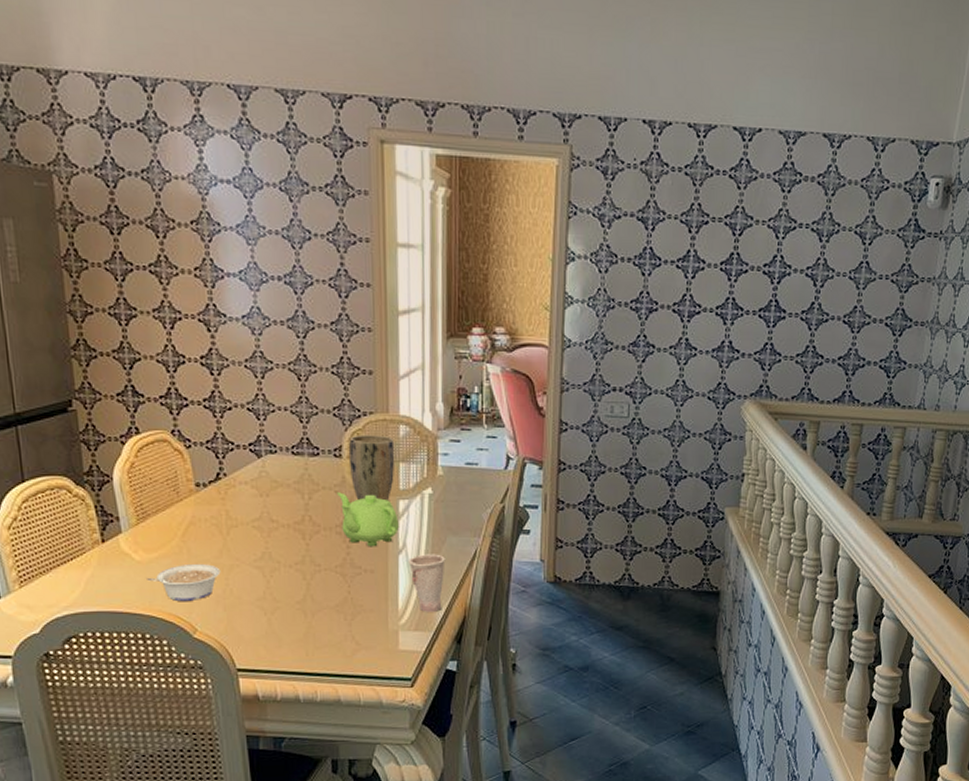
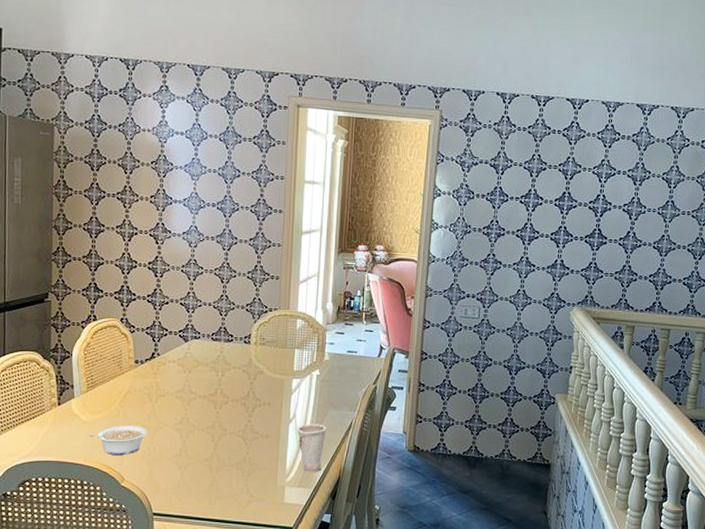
teapot: present [337,492,399,547] -> none [244,371,291,417]
plant pot: present [349,435,395,501] -> none [256,326,292,380]

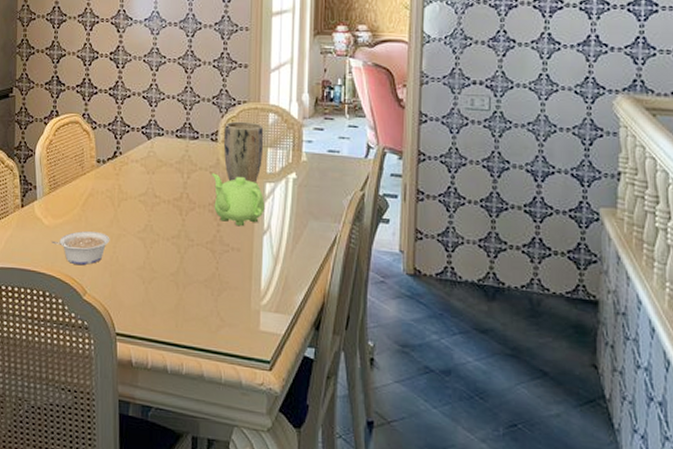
teapot: none [244,371,291,417] -> present [212,173,265,227]
plant pot: none [256,326,292,380] -> present [224,121,264,183]
cup: present [296,424,327,472] -> none [271,236,307,295]

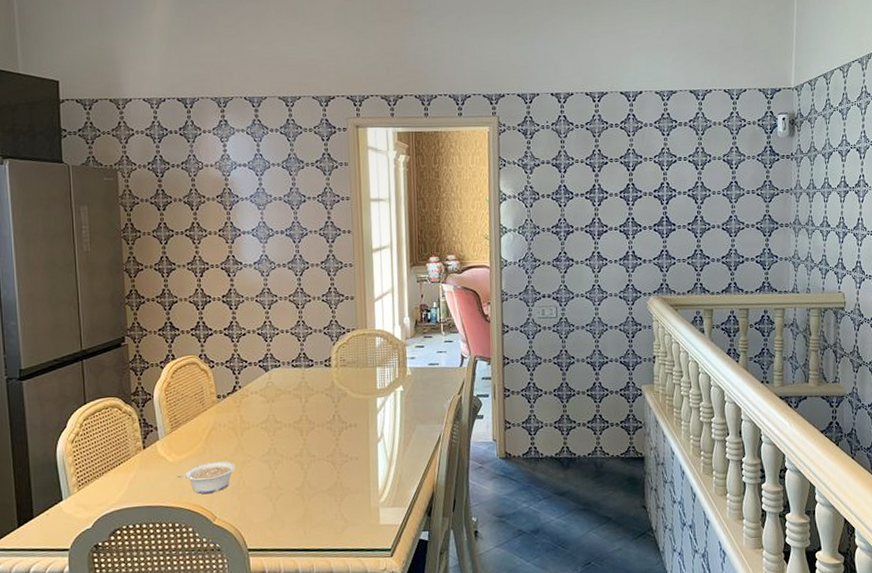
teapot: present [212,173,265,227] -> none [328,395,377,439]
plant pot: present [224,121,264,183] -> none [336,346,373,400]

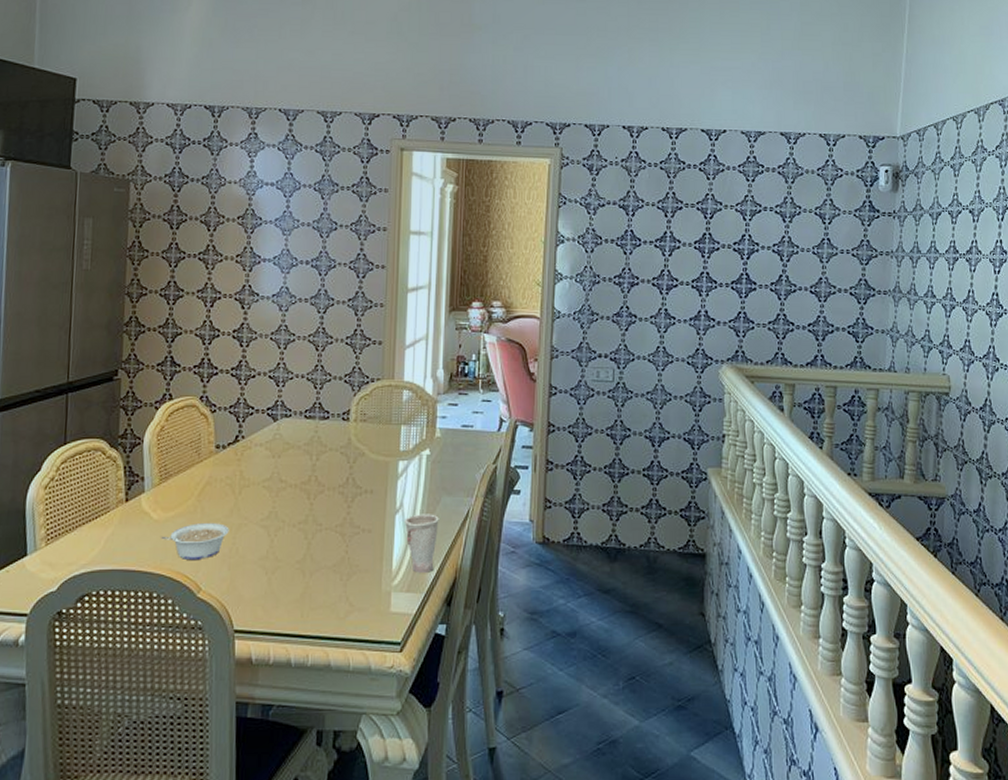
cup: none [385,440,416,490] -> present [404,514,439,573]

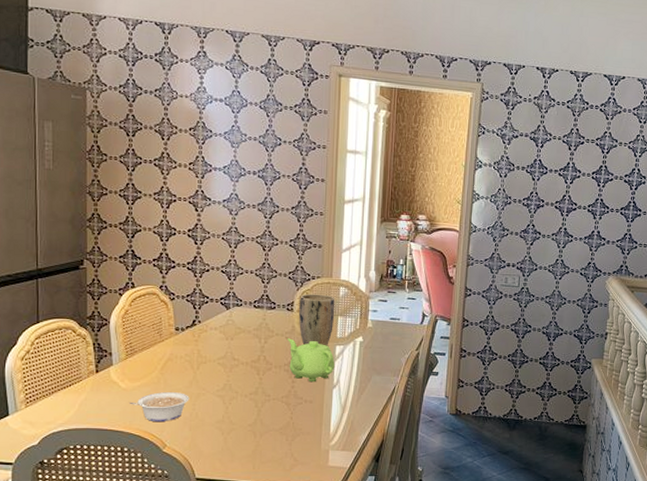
teapot: none [342,454,398,507] -> present [287,338,335,383]
plant pot: none [356,399,398,462] -> present [299,294,335,346]
cup: present [404,514,439,573] -> none [340,389,370,436]

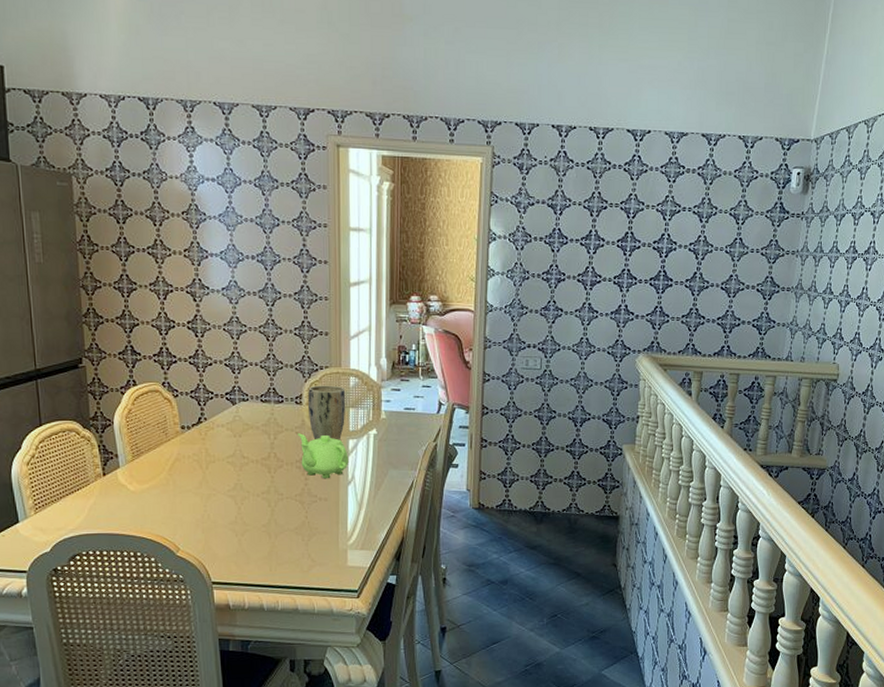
legume: present [129,392,190,423] -> none [139,494,200,526]

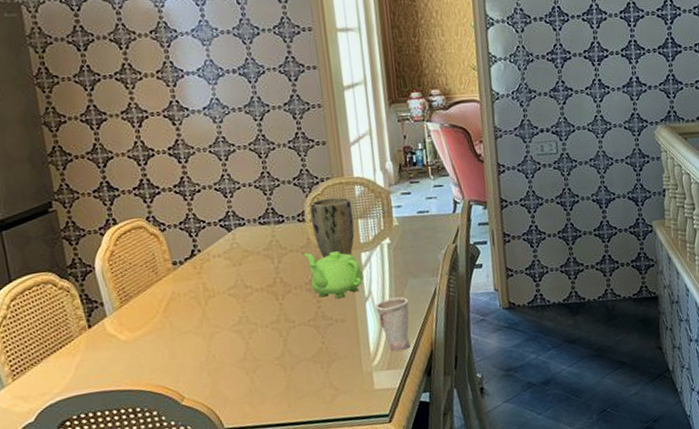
cup: none [356,485,387,534] -> present [374,296,410,352]

